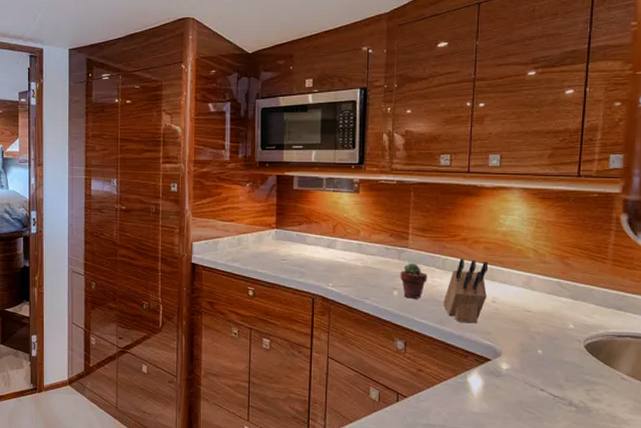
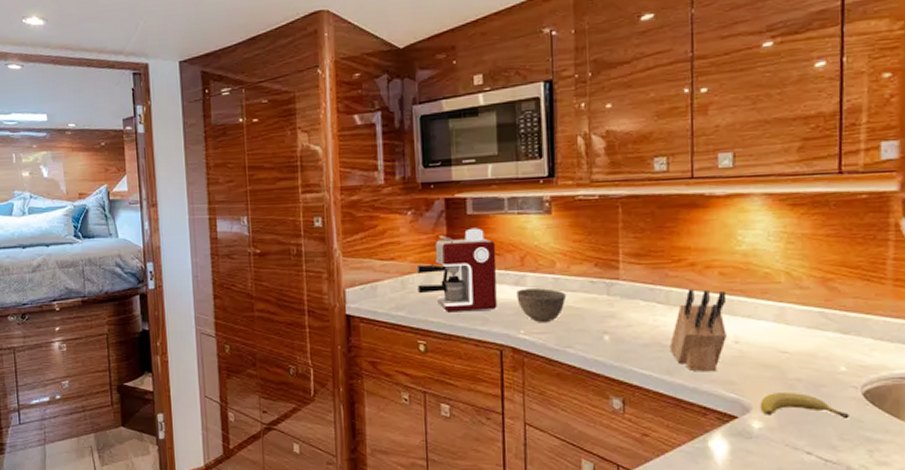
coffee maker: none [250,200,314,266] -> present [416,228,497,312]
bowl: none [328,250,367,279] -> present [516,287,567,323]
potted succulent: present [400,262,428,299] -> none [611,298,647,344]
fruit: none [508,341,574,365] -> present [760,391,850,420]

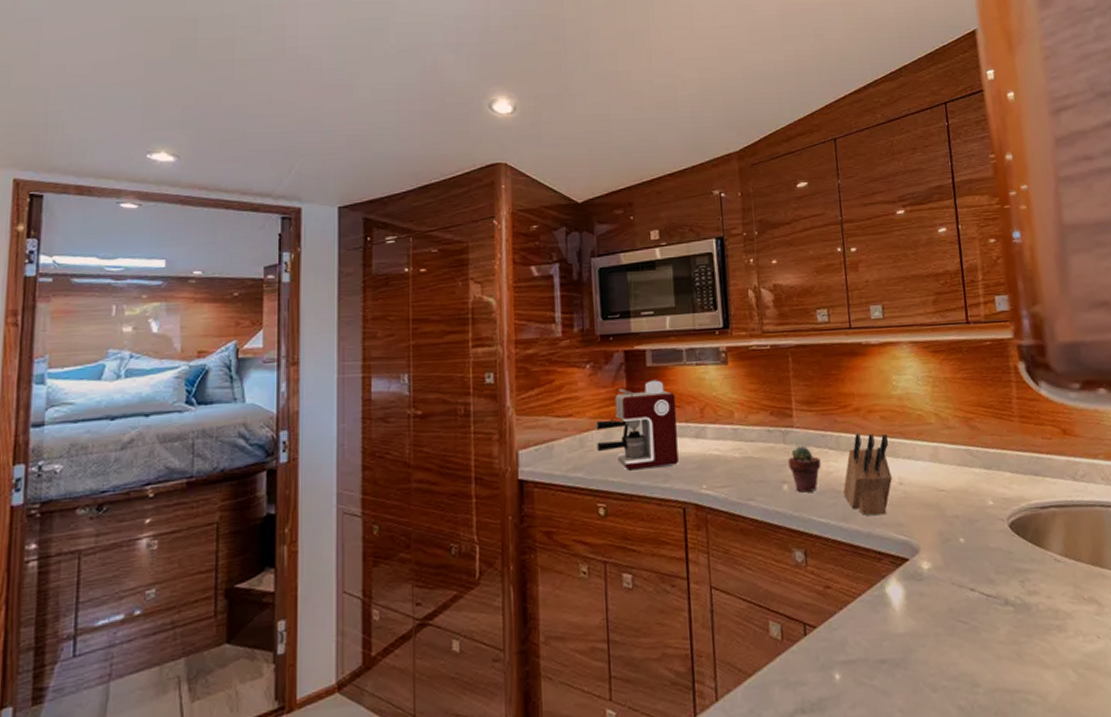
bowl: present [516,287,567,323] -> none [697,439,746,476]
potted succulent: none [611,298,647,344] -> present [788,445,821,493]
fruit: present [760,391,850,420] -> none [926,529,1001,555]

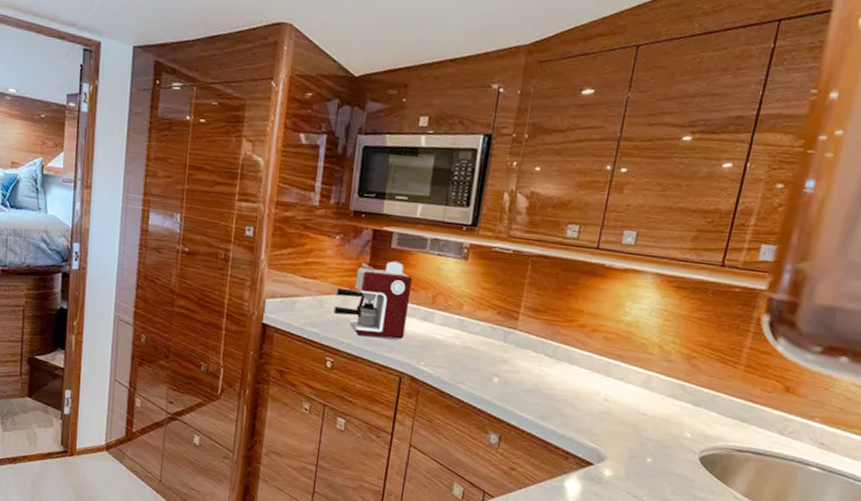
potted succulent: present [788,445,821,493] -> none [503,347,535,389]
knife block: present [843,434,892,516] -> none [548,348,606,423]

